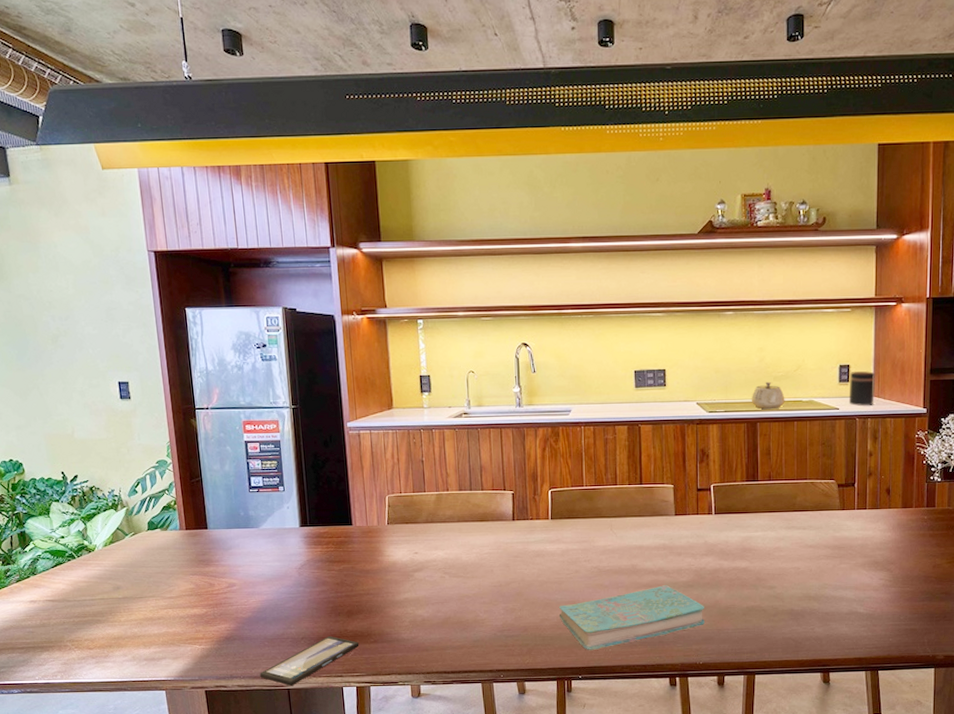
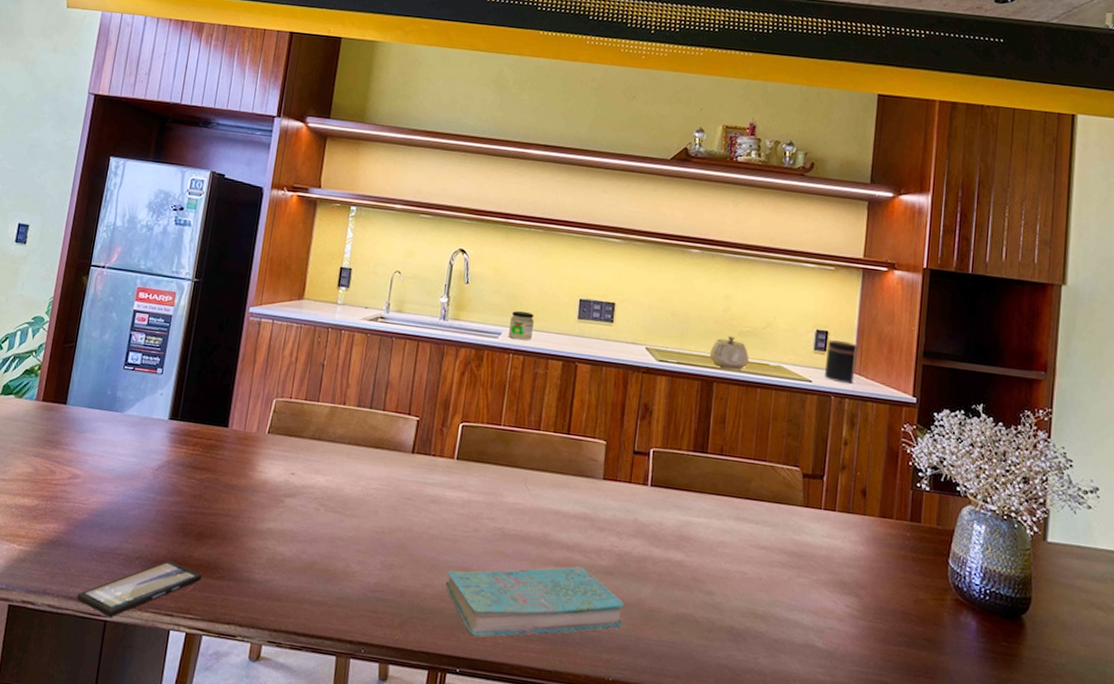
jar: none [577,389,598,414] -> present [508,311,535,341]

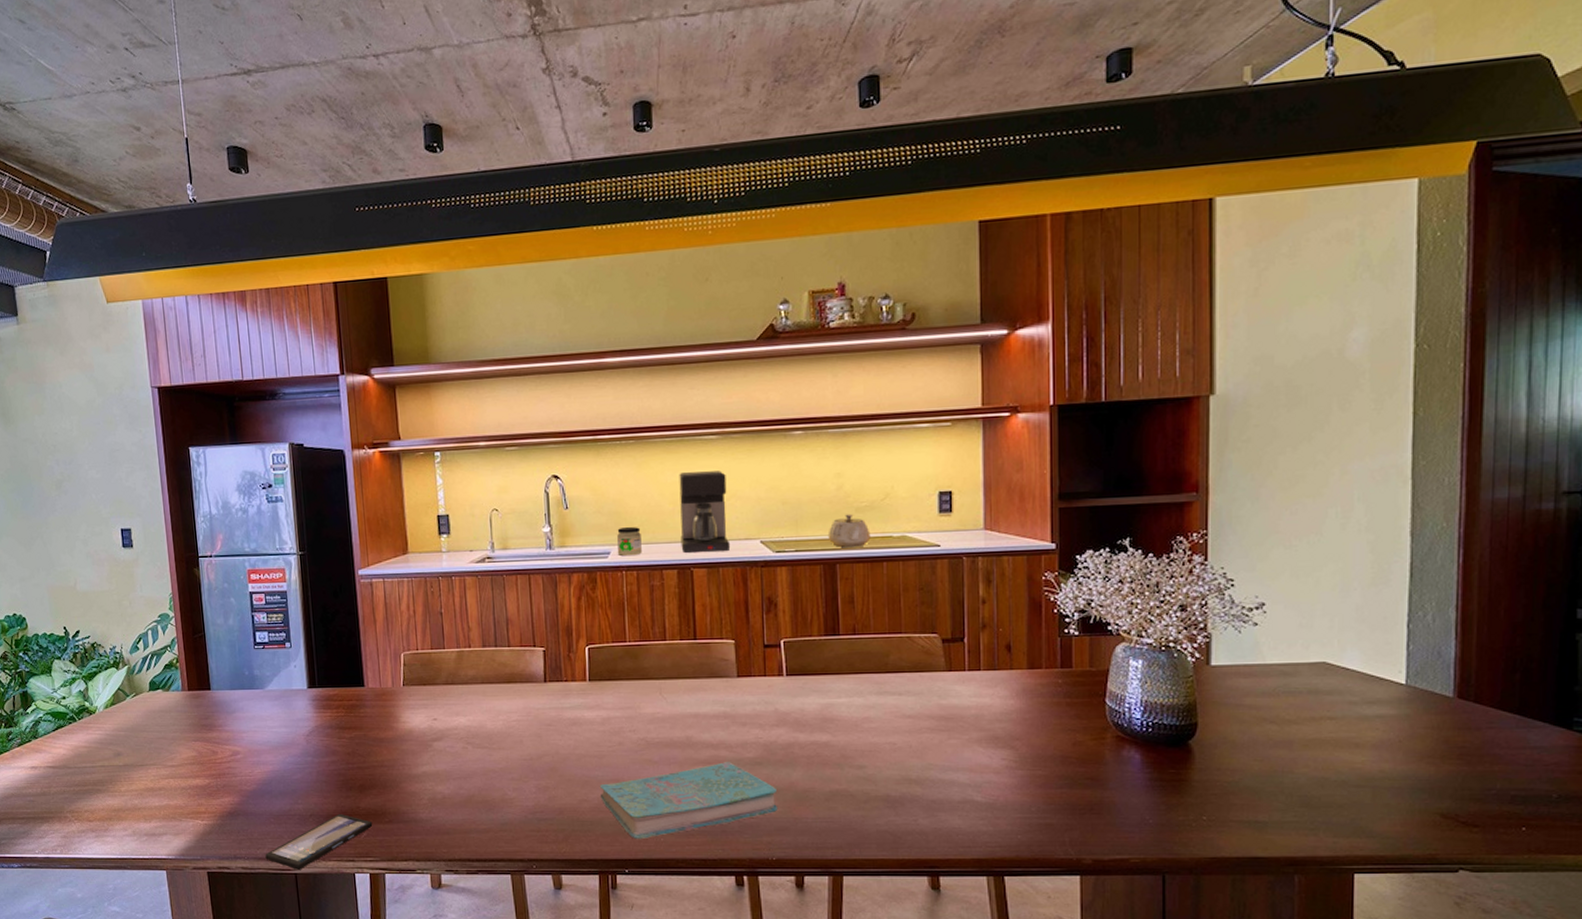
coffee maker: none [570,269,623,353] -> present [679,471,731,554]
cylinder: present [824,340,858,384] -> none [952,498,986,541]

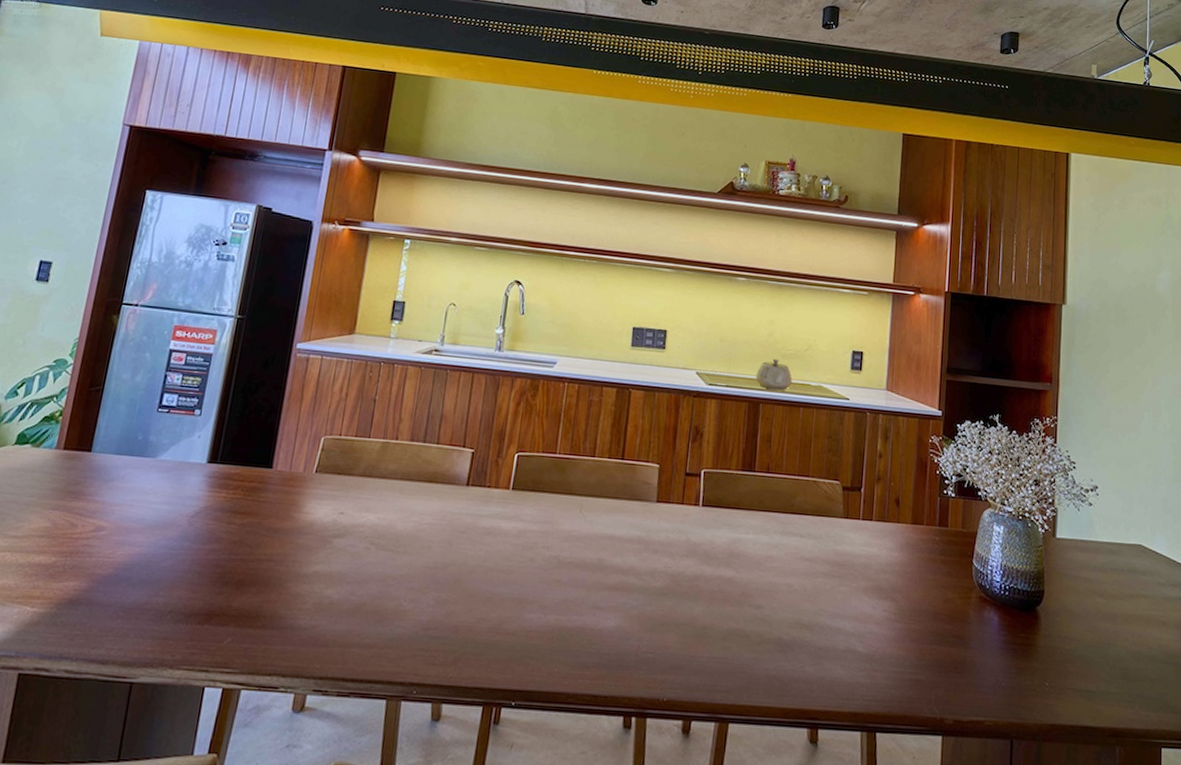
smartphone: present [265,813,373,870] -> none [98,612,242,678]
cover: present [599,762,778,840] -> none [501,589,678,669]
jar: present [617,527,642,557] -> none [563,340,589,370]
coffee maker: present [679,471,731,554] -> none [624,298,675,378]

